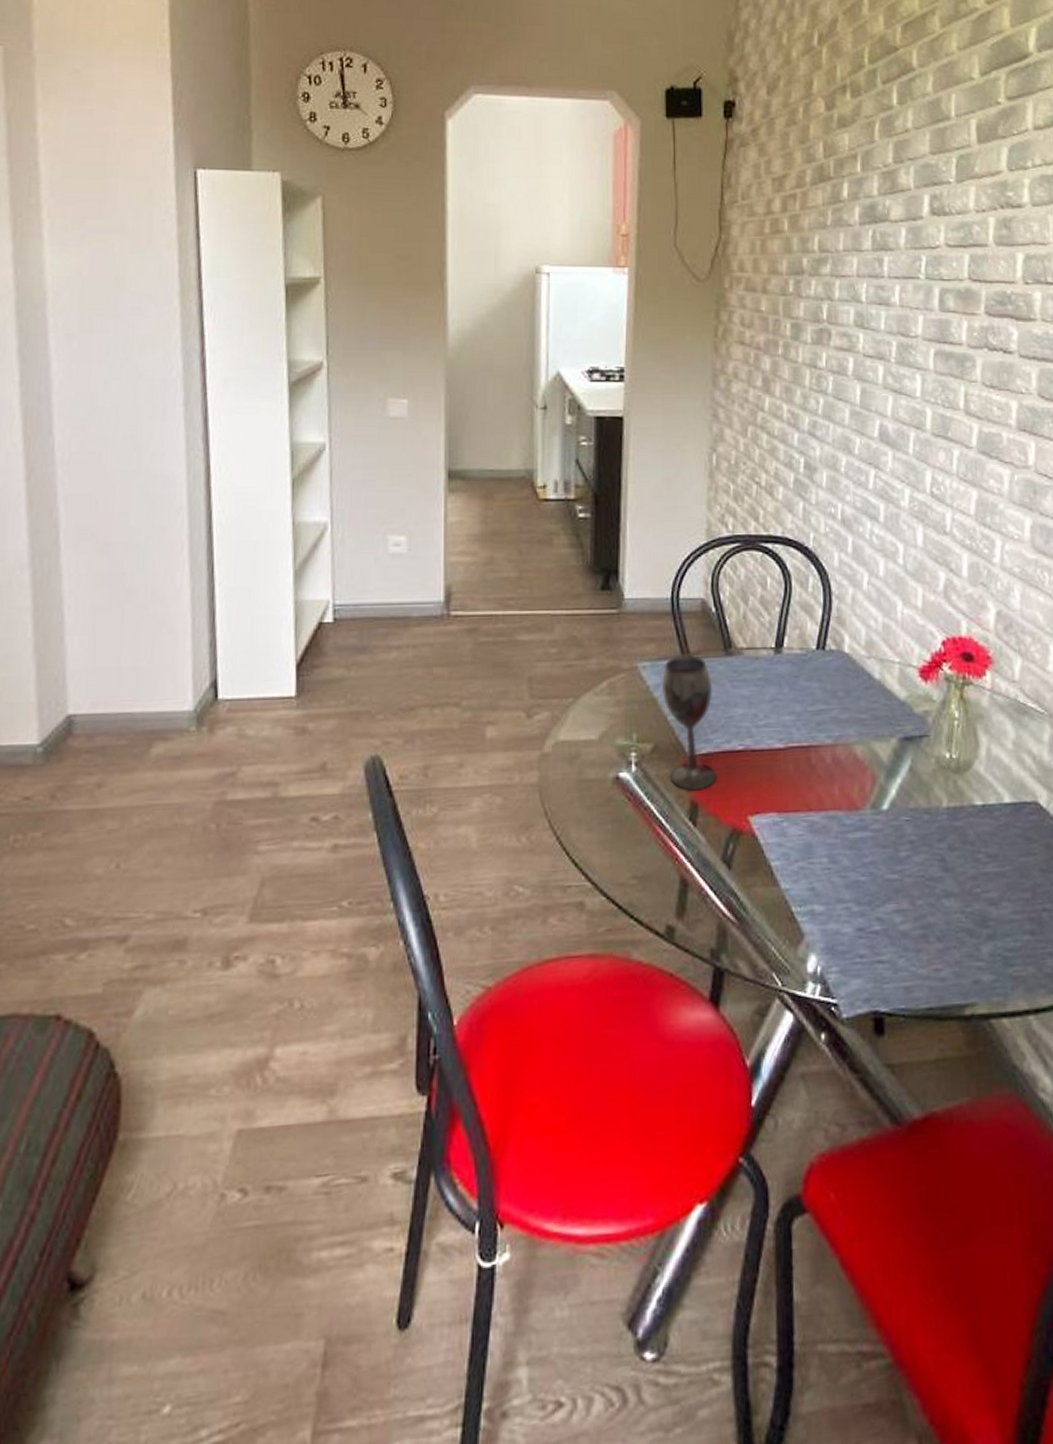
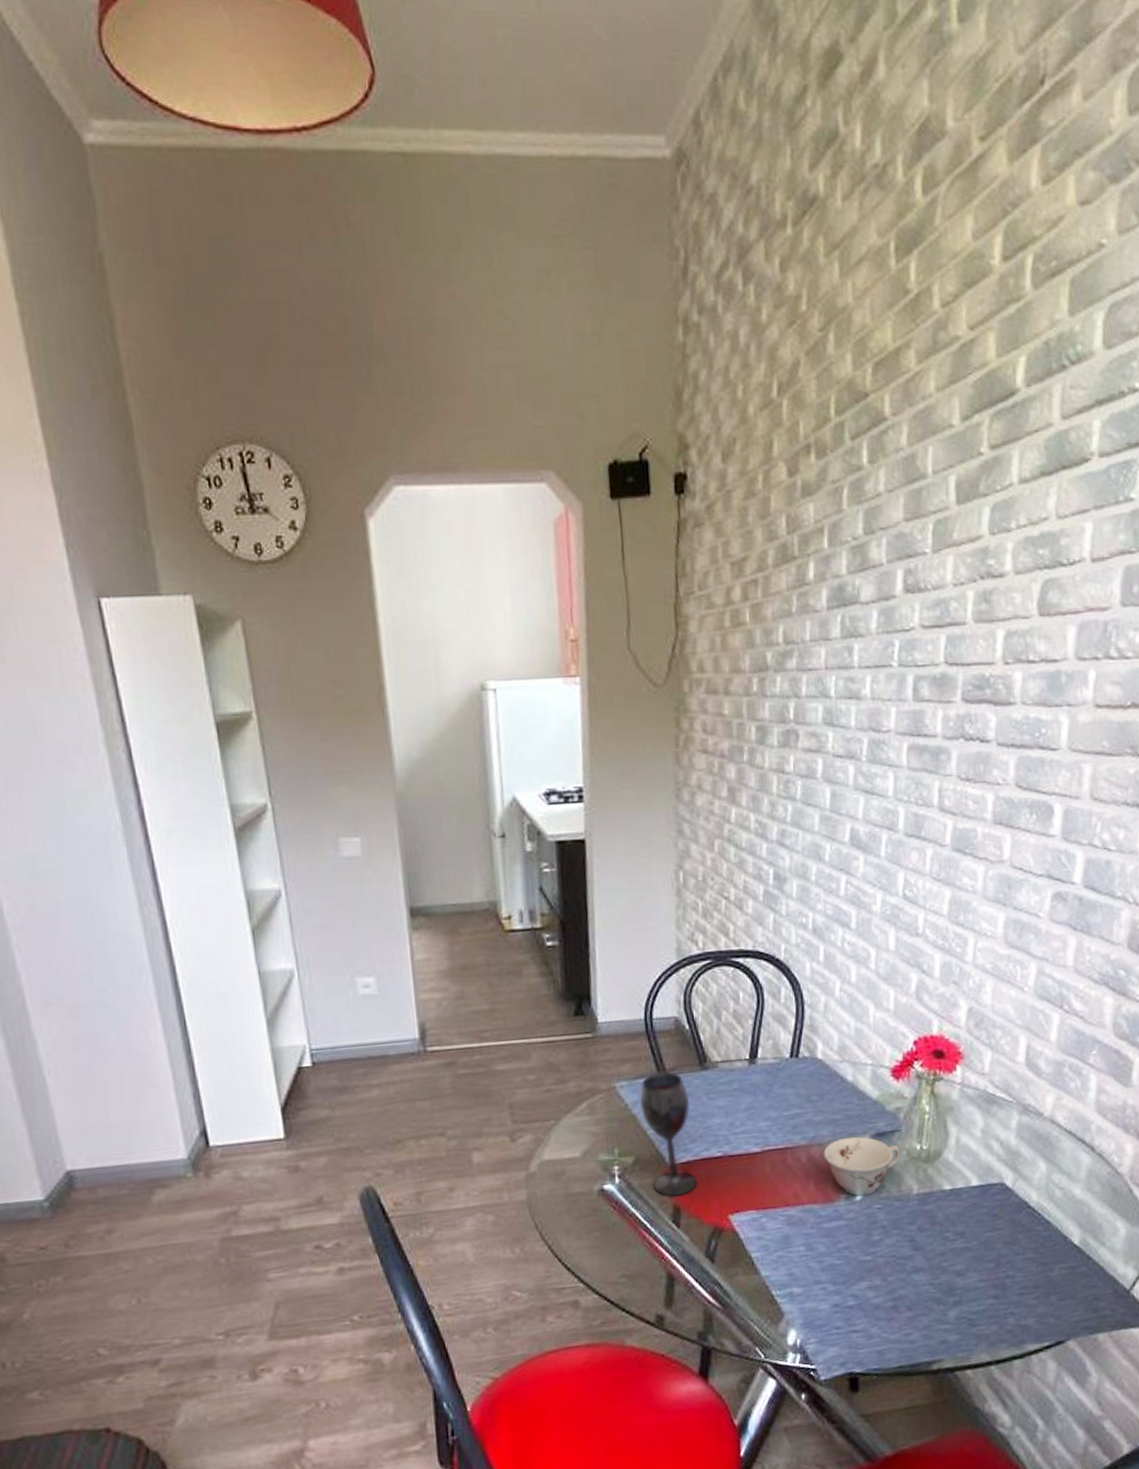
teacup: none [849,739,929,806] -> present [823,1136,901,1196]

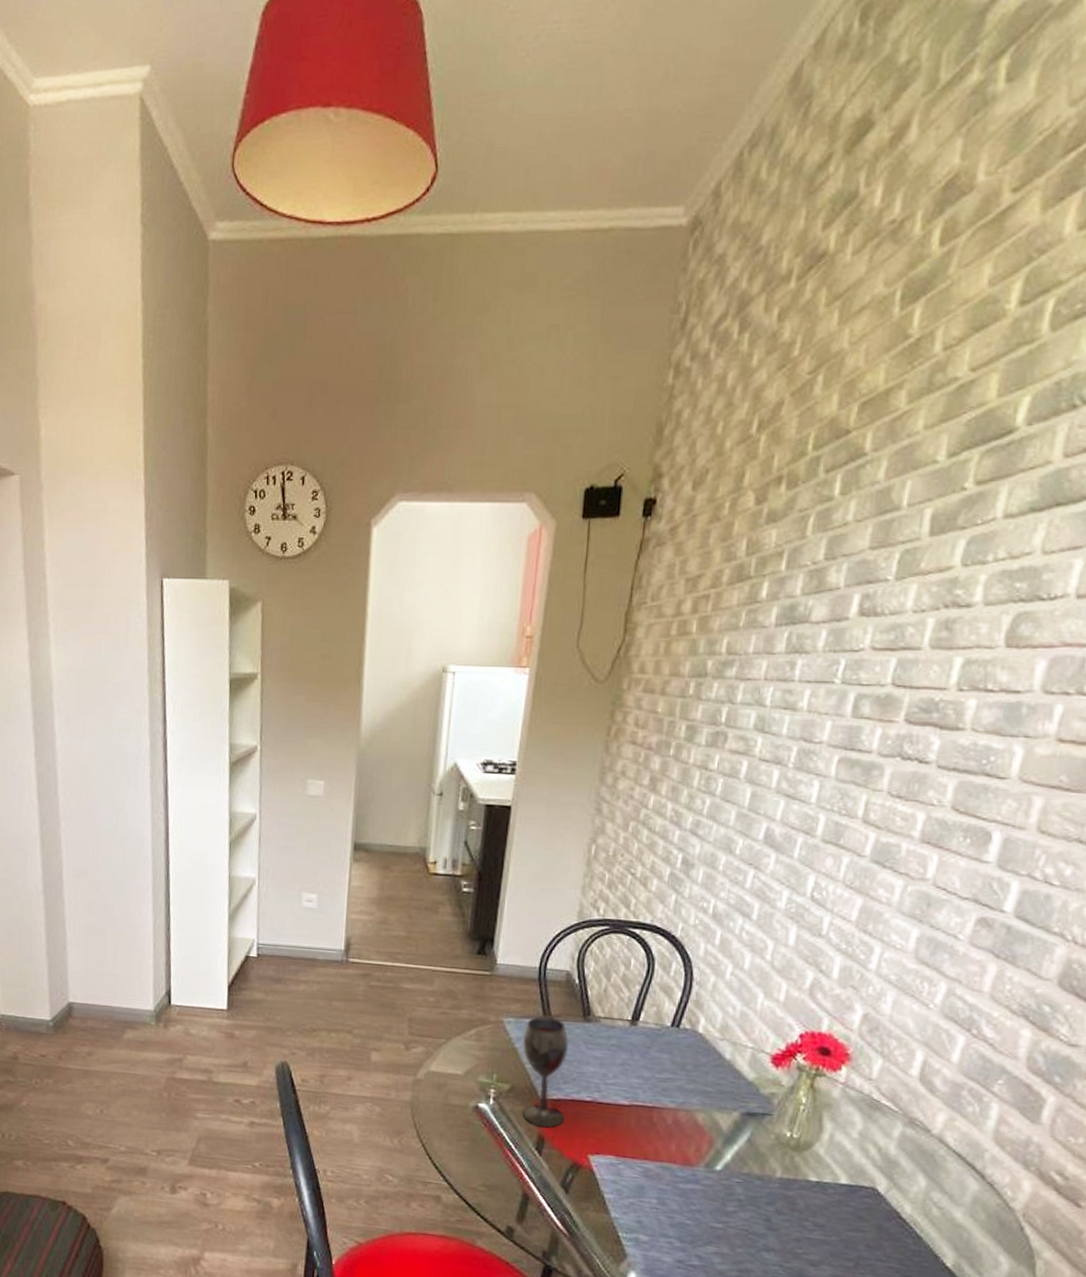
teacup: present [823,1136,901,1196] -> none [689,1109,769,1168]

